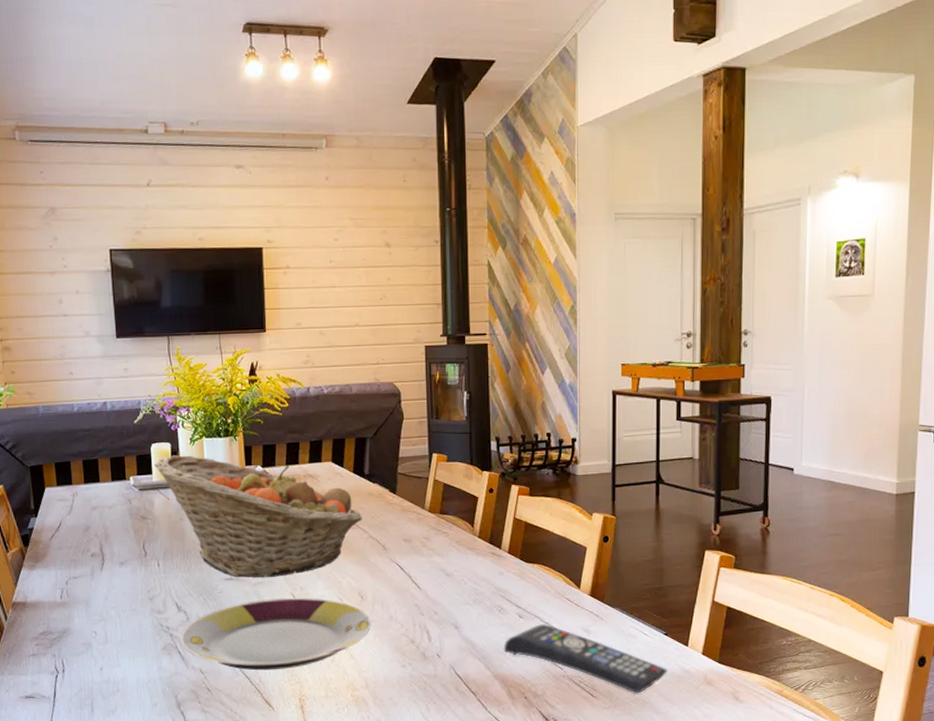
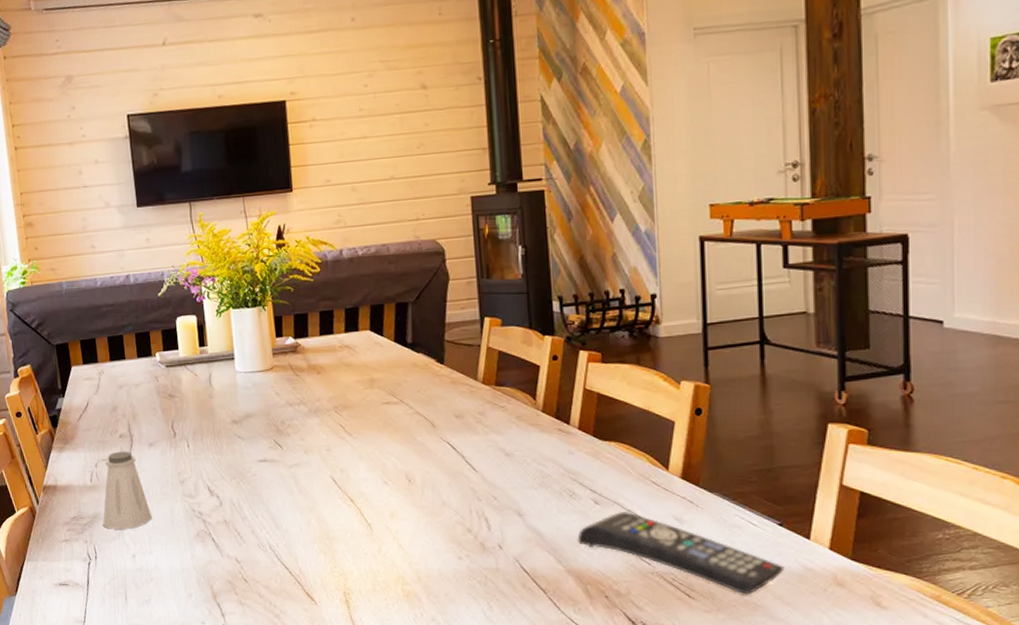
saltshaker: none [71,569,120,644] -> present [102,451,152,529]
fruit basket: present [154,455,362,578] -> none [180,328,407,460]
plate: present [181,597,371,671] -> none [214,480,421,561]

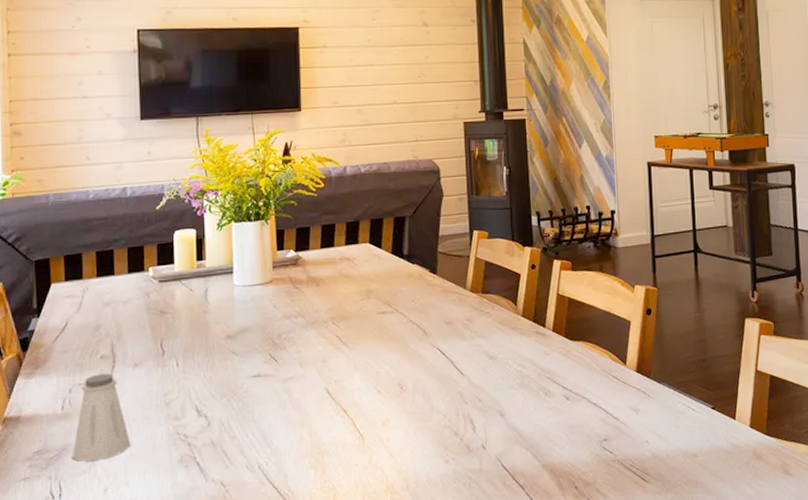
remote control: present [577,512,784,595] -> none [551,405,717,474]

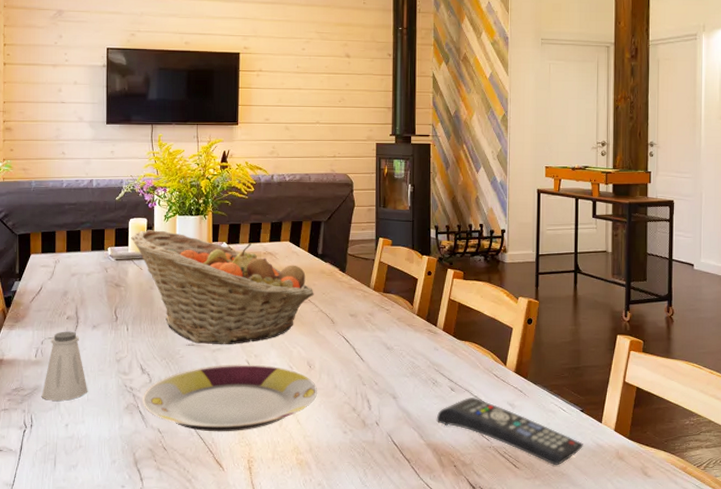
fruit basket: none [177,242,402,374] -> present [131,230,314,345]
plate: none [200,391,411,479] -> present [143,364,317,432]
remote control: none [551,405,717,474] -> present [436,397,583,466]

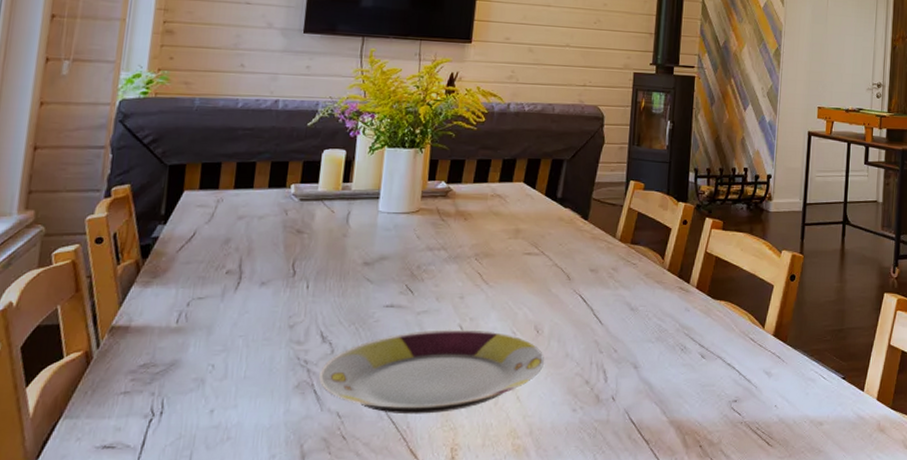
saltshaker: present [41,331,87,401] -> none [179,289,246,379]
fruit basket: present [131,230,314,345] -> none [323,164,549,306]
remote control: present [436,397,583,466] -> none [682,365,843,442]

